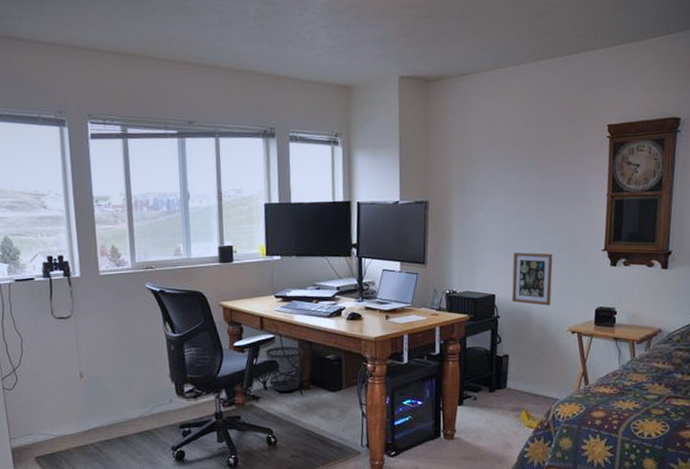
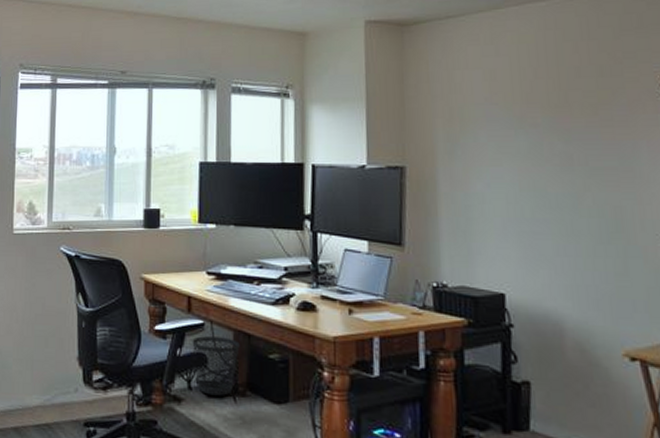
picture frame: present [512,252,553,306] -> none [529,239,593,317]

